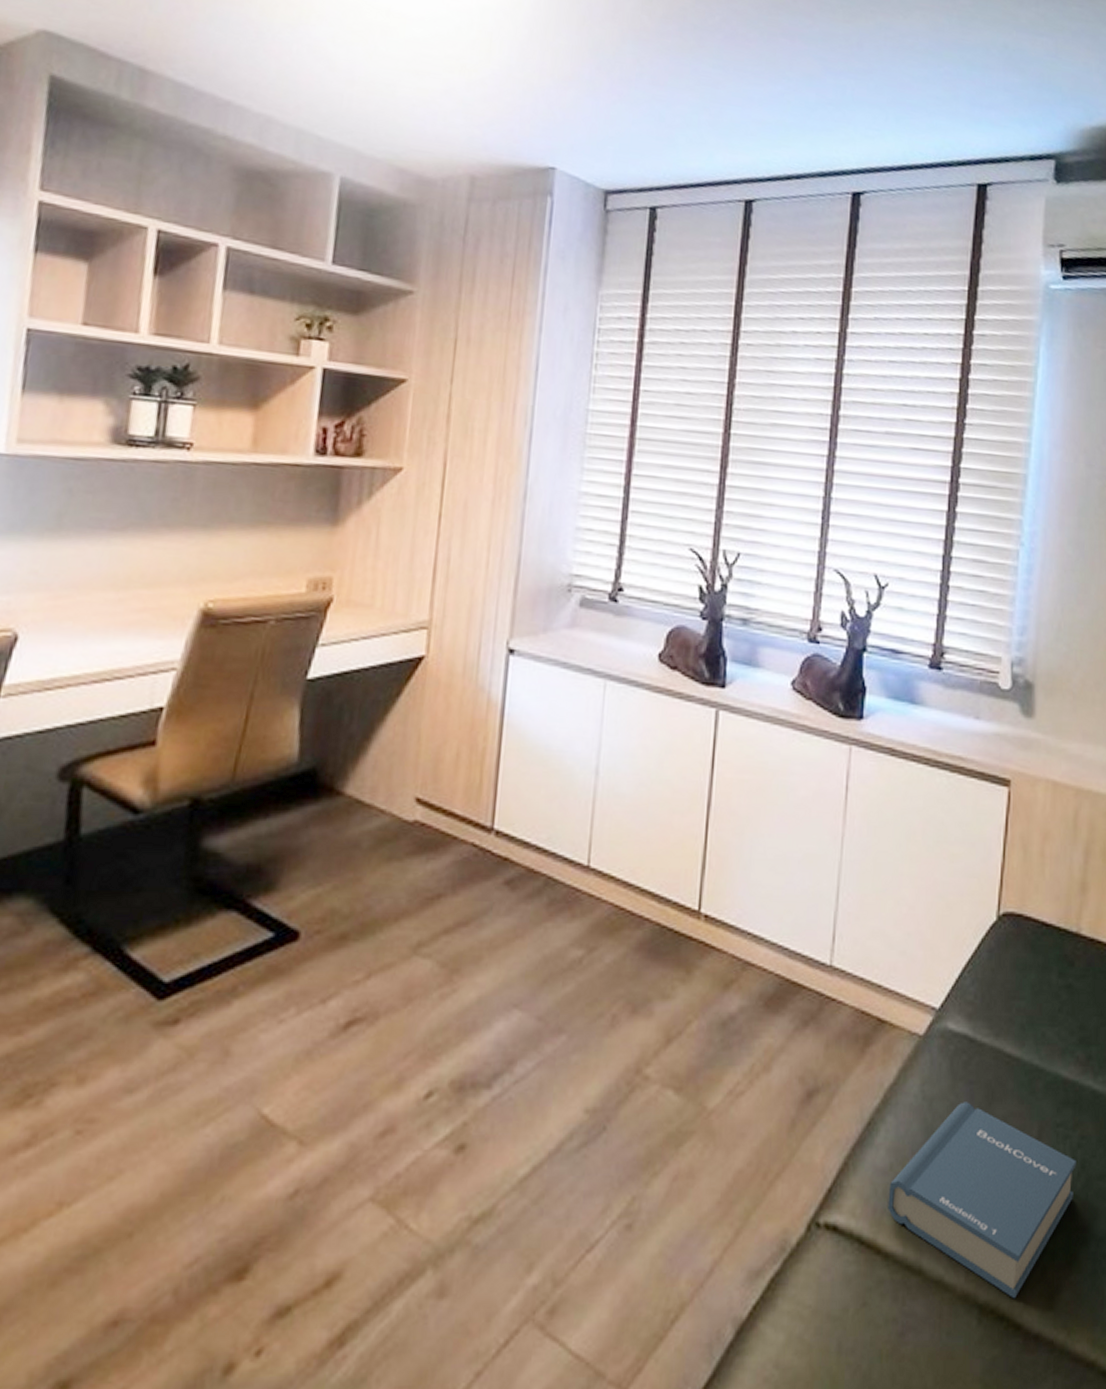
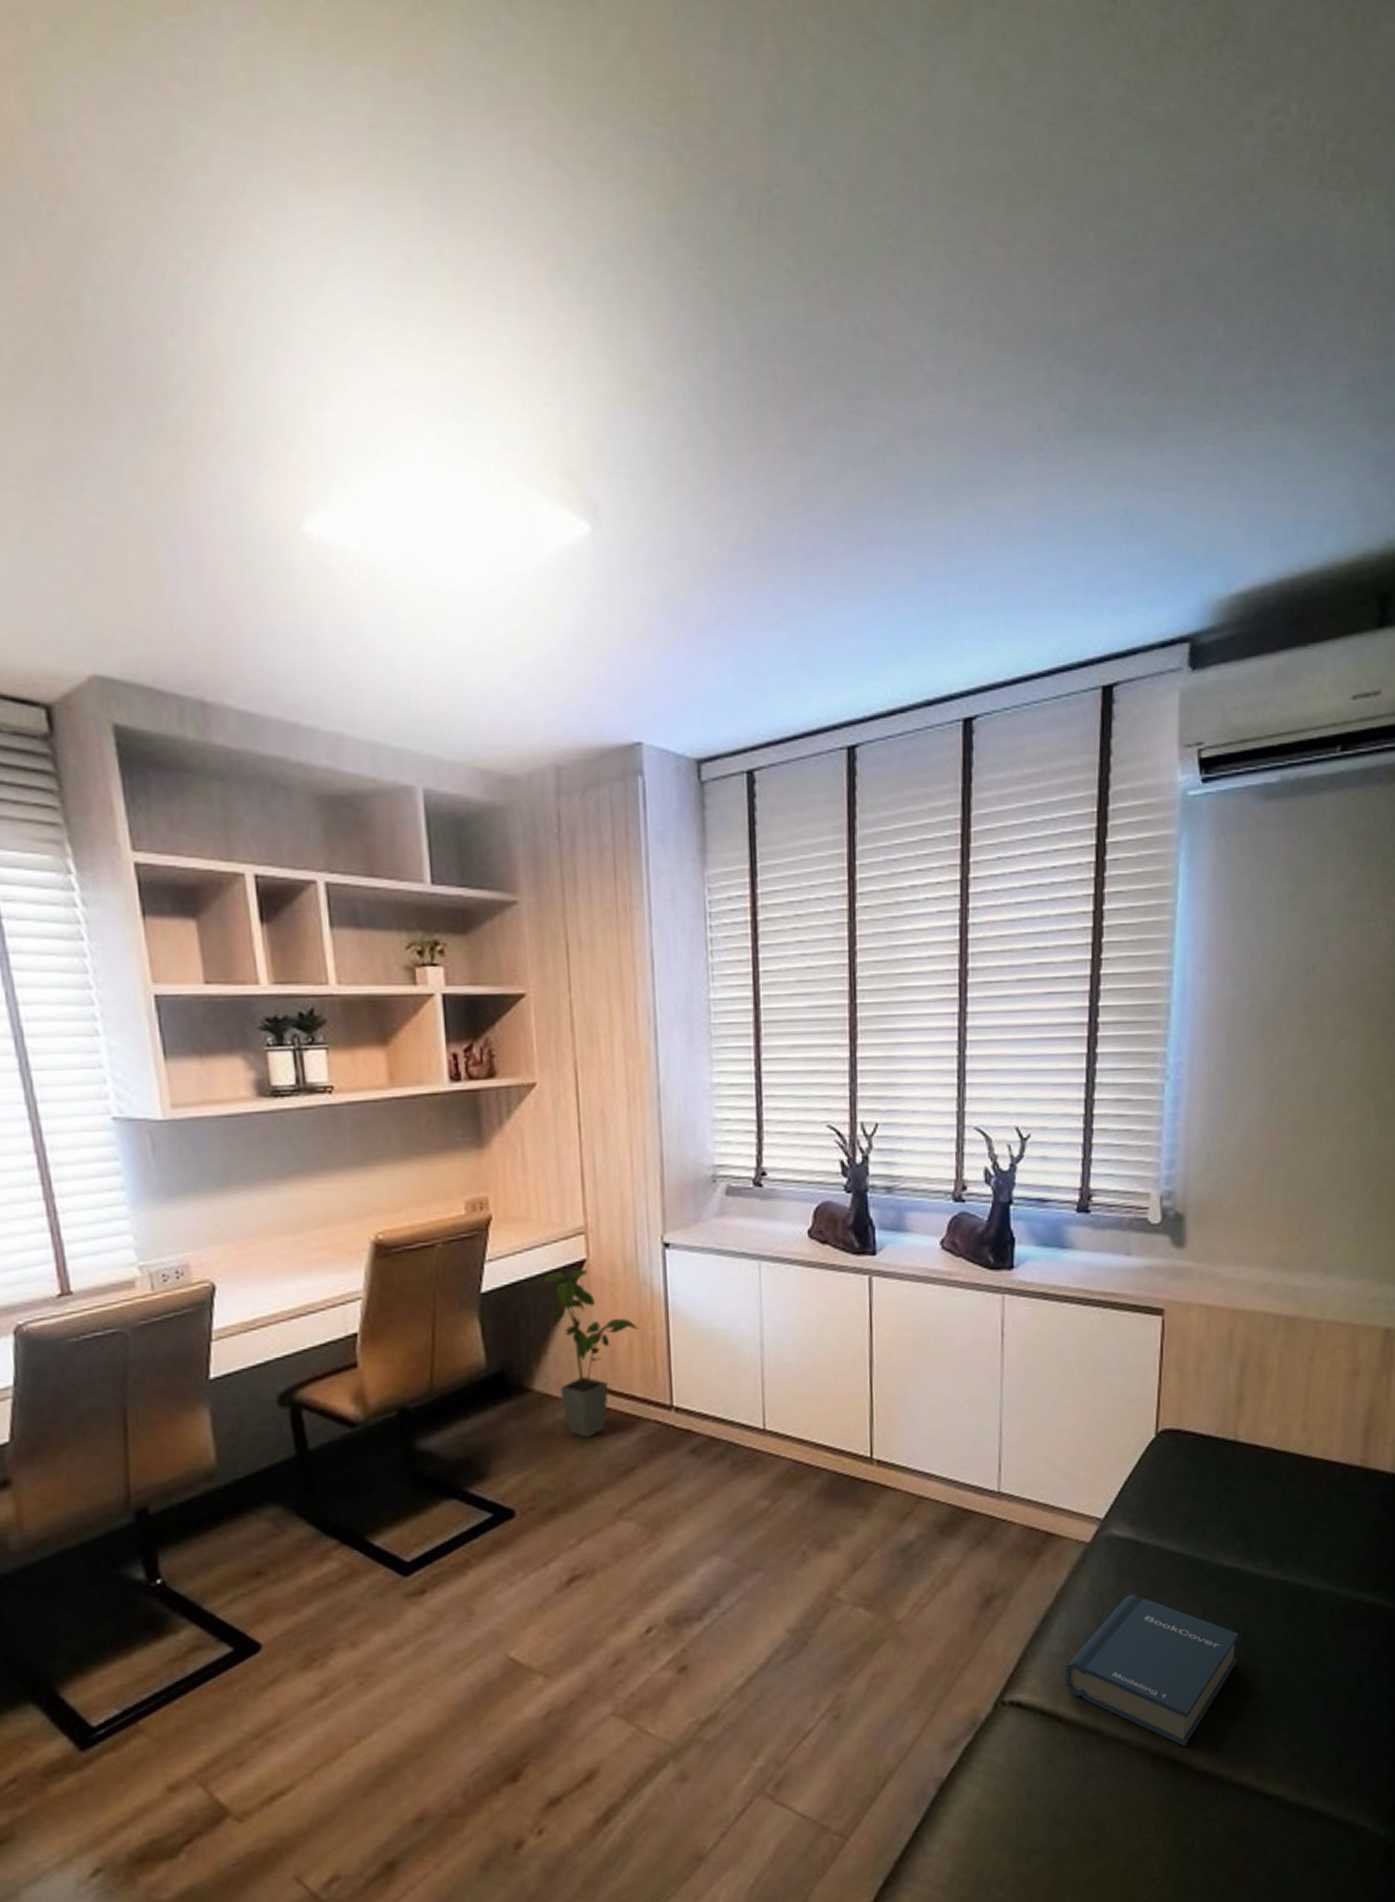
house plant: none [373,665,469,855] -> present [543,1269,639,1438]

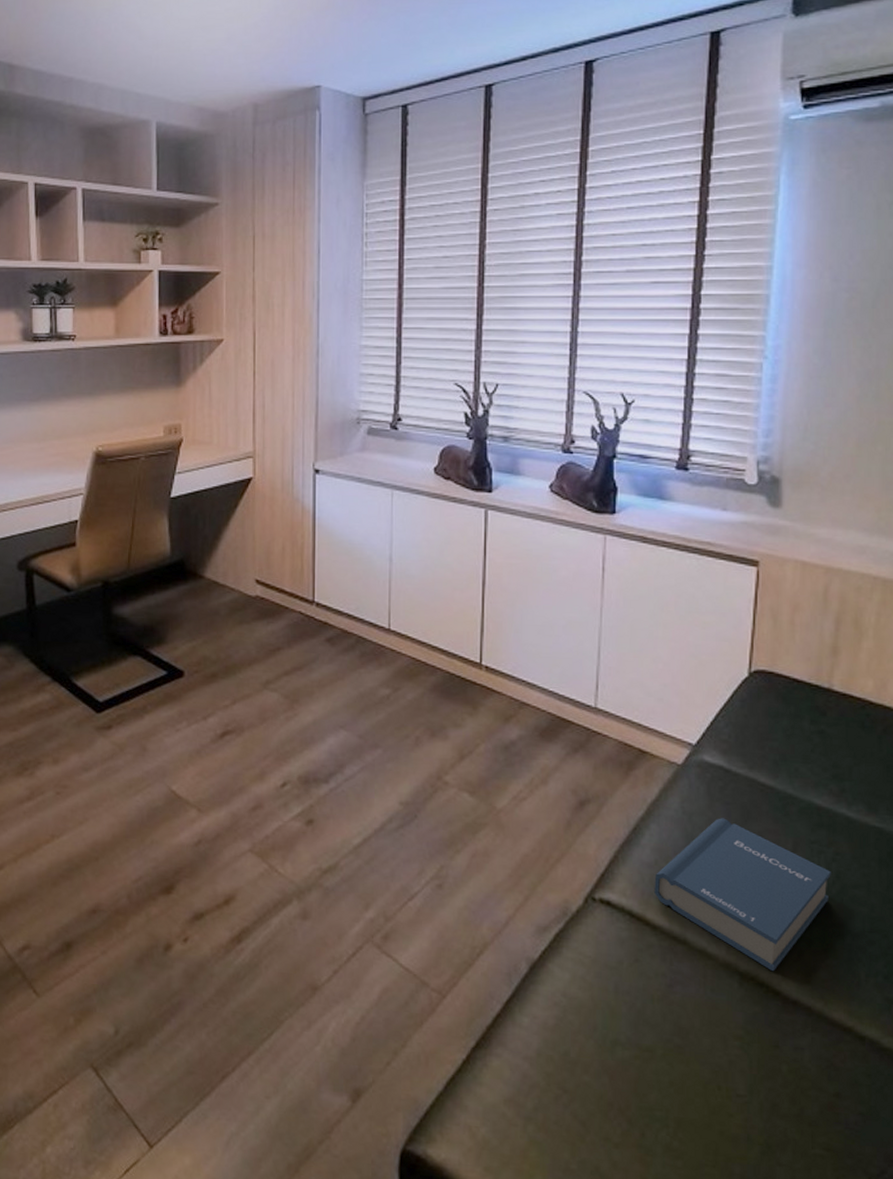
house plant: present [543,1269,639,1438] -> none [218,484,291,620]

